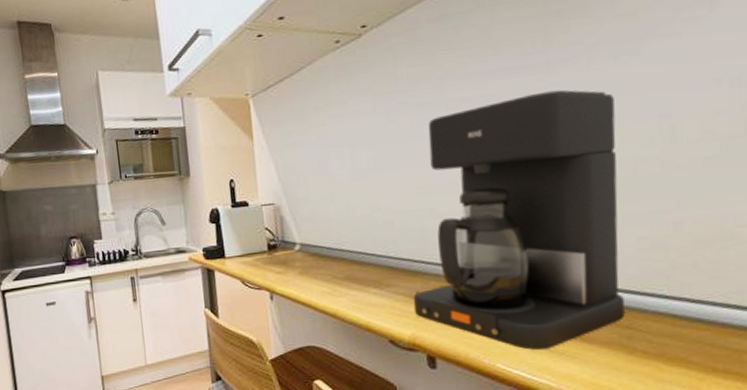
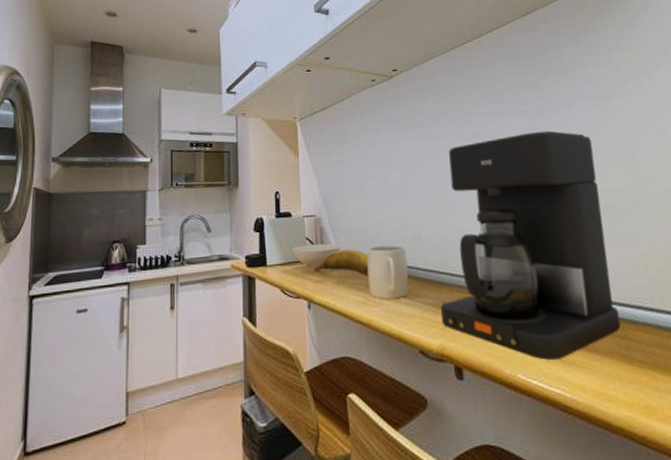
bowl: none [251,233,304,258] -> present [292,243,341,267]
fruit: none [275,239,334,267] -> present [314,249,369,277]
mug: none [331,233,379,290] -> present [366,245,409,299]

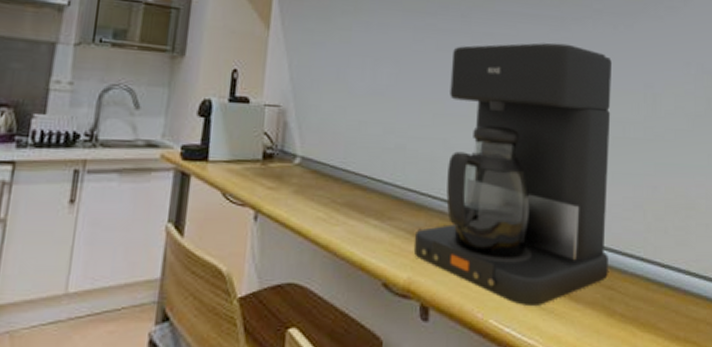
bowl: present [292,243,341,267] -> none [243,140,307,170]
fruit: present [314,249,369,277] -> none [268,153,338,189]
mug: present [366,245,409,299] -> none [333,152,385,219]

